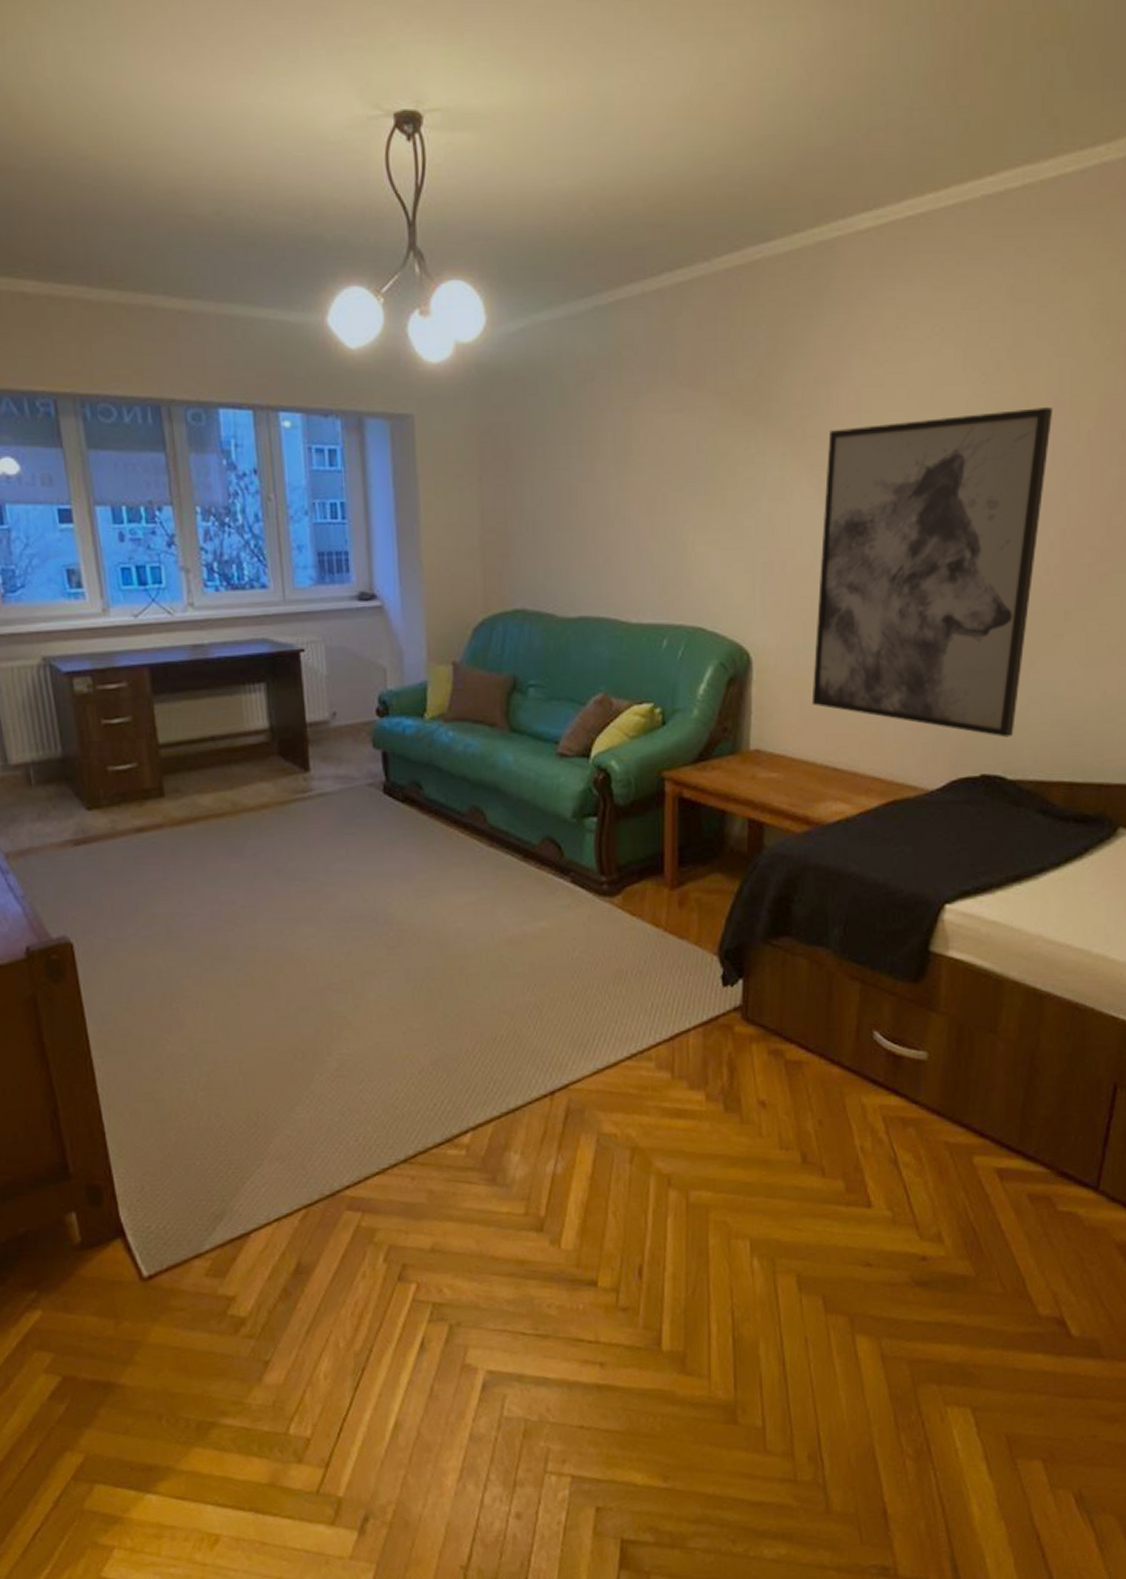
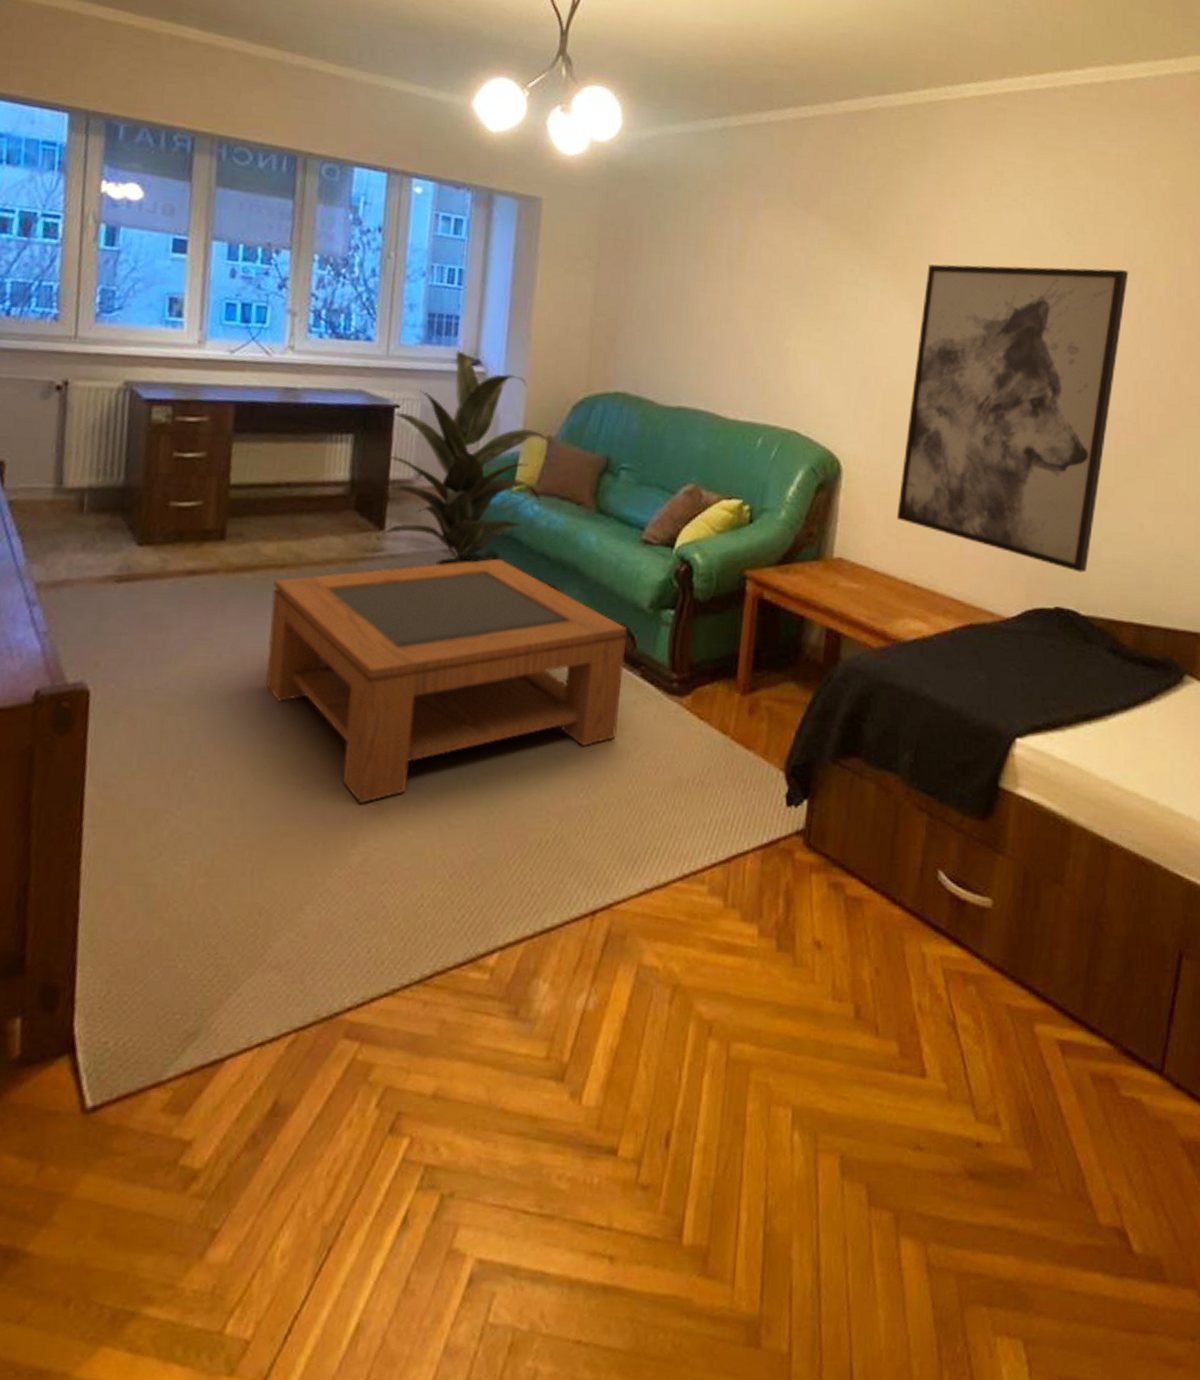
coffee table: none [217,786,555,1018] -> present [265,558,628,803]
indoor plant: none [296,587,460,799] -> present [381,351,554,566]

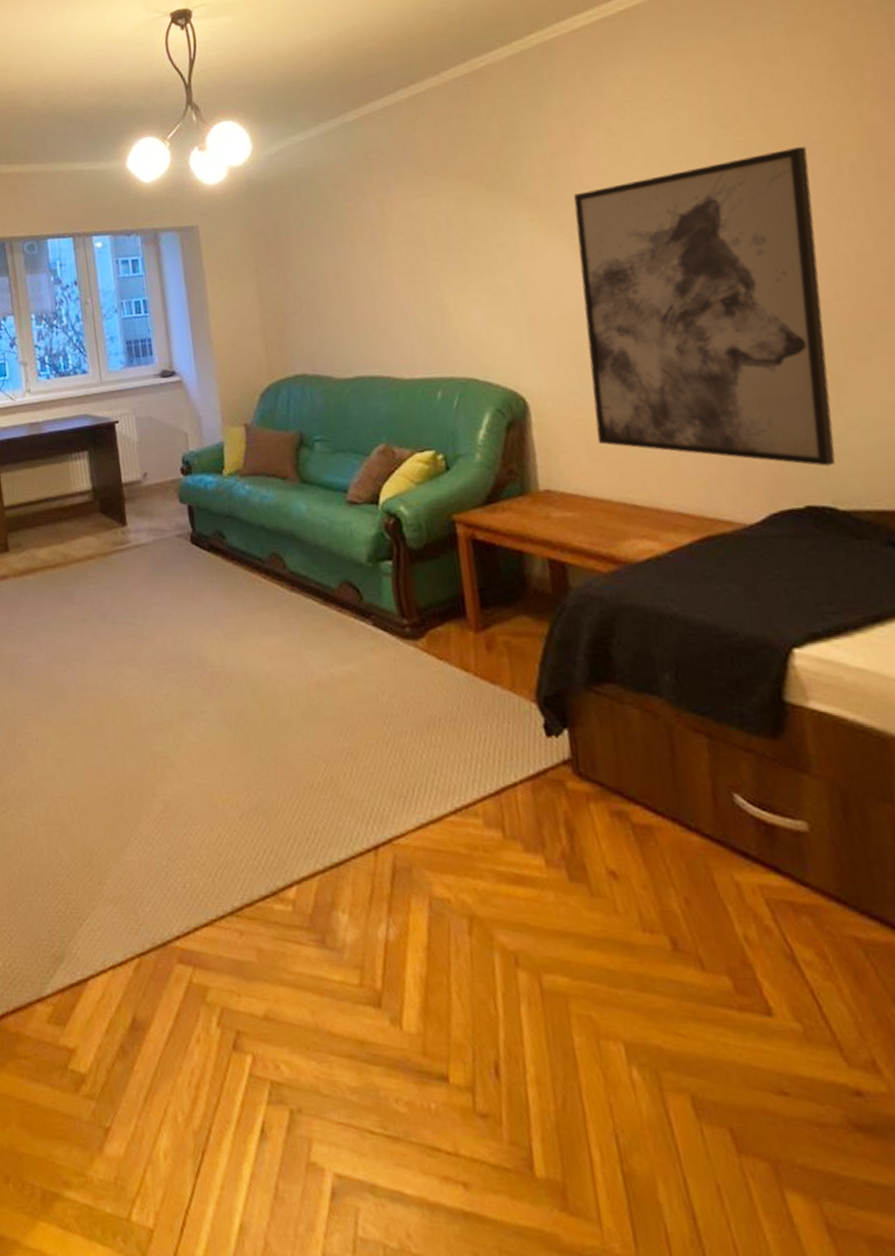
coffee table: present [265,558,628,803] -> none [51,535,362,758]
indoor plant: present [381,351,554,566] -> none [112,367,251,549]

